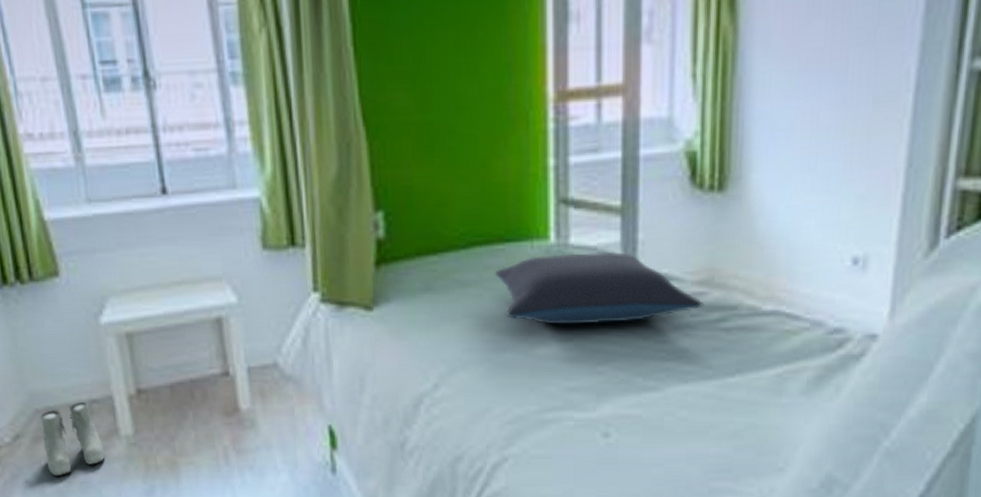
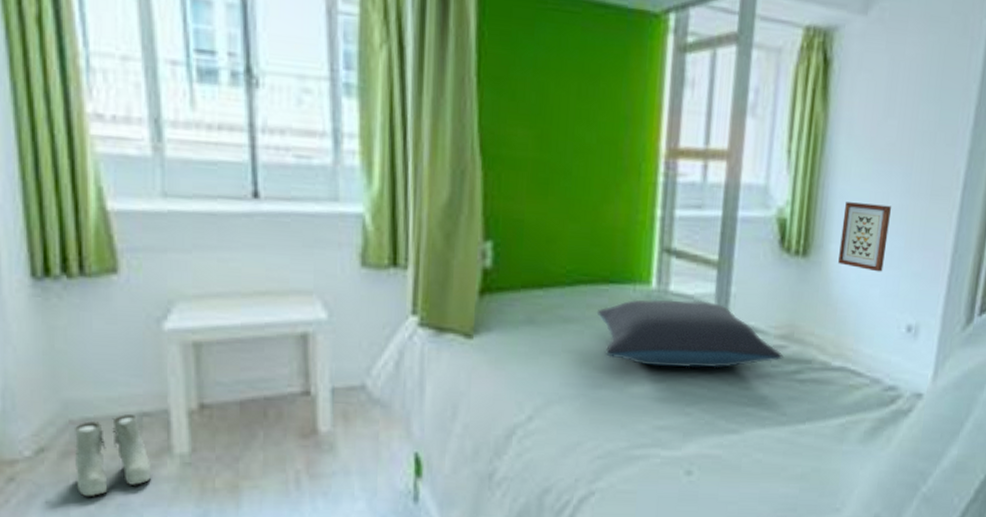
wall art: none [762,121,823,200] -> present [838,202,891,272]

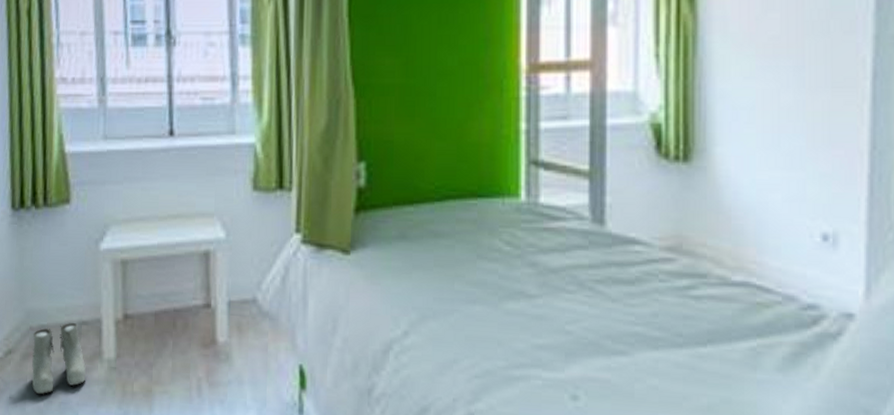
pillow: present [596,299,785,368] -> none [466,212,674,283]
wall art: present [838,202,891,272] -> none [727,102,784,175]

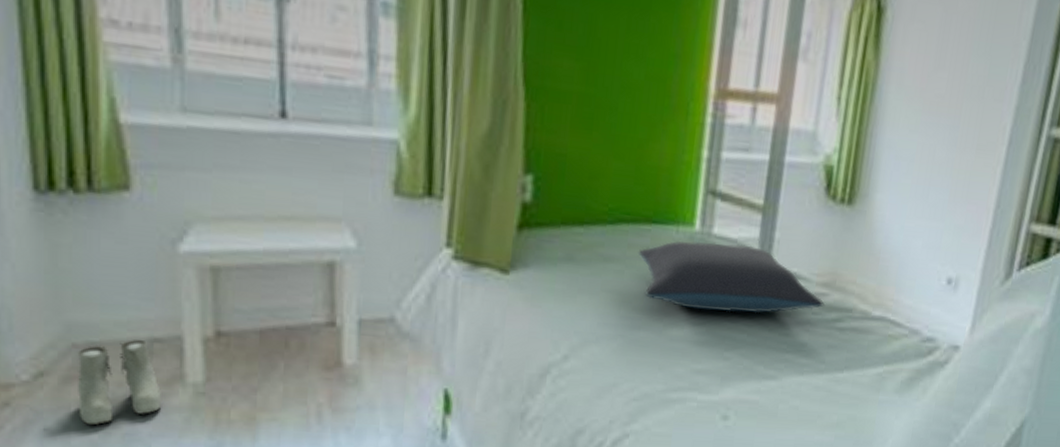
pillow: none [466,212,674,283] -> present [638,240,826,314]

